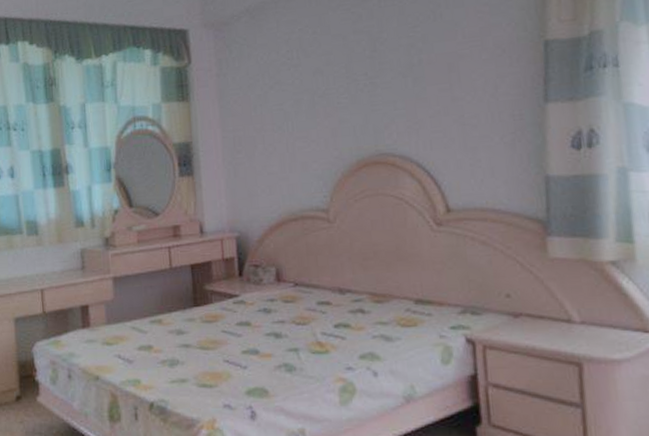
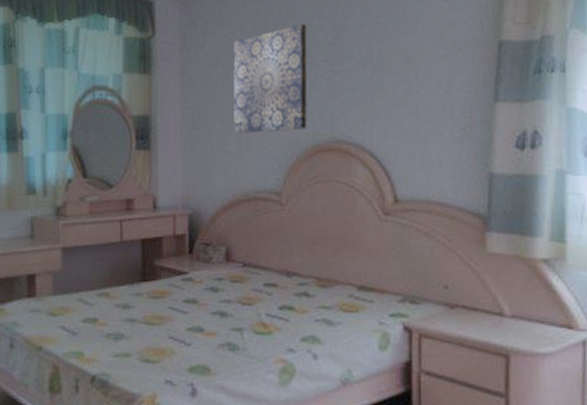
wall art: none [269,40,350,155] -> present [233,24,308,135]

